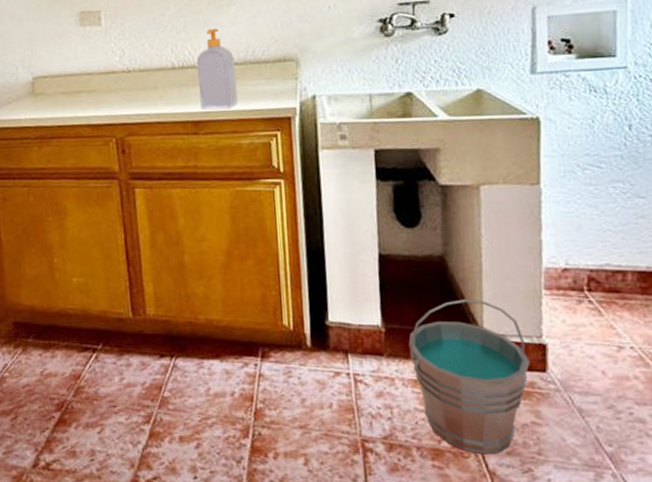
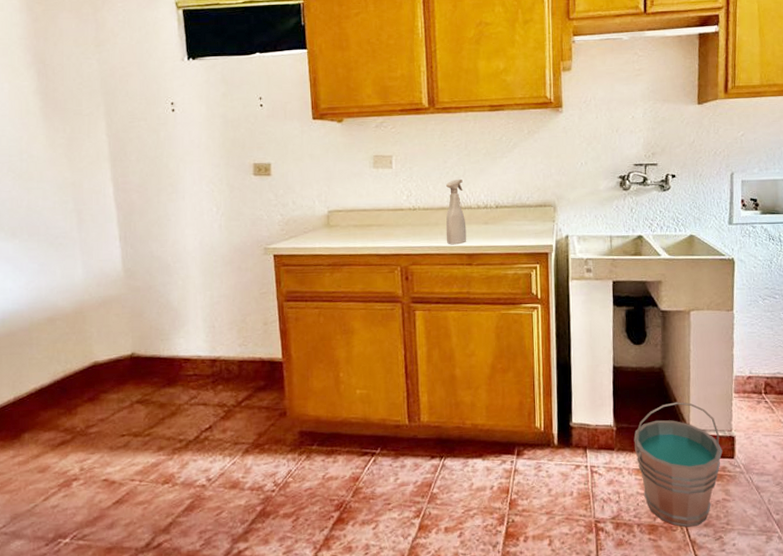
spray bottle: none [164,33,191,112] -> present [445,179,467,245]
soap bottle: present [196,28,238,111] -> none [472,176,506,246]

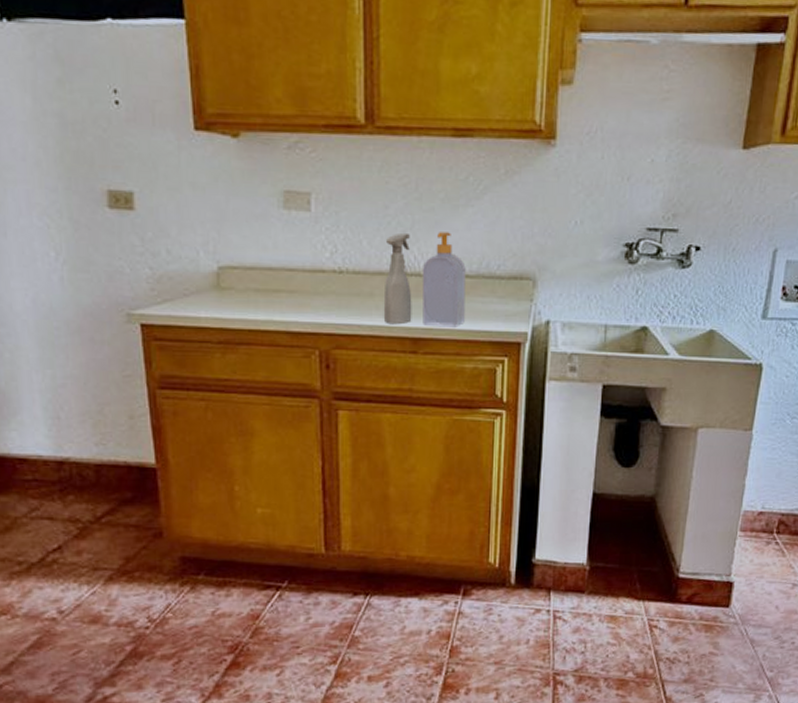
soap bottle: none [472,176,506,246] -> present [422,232,466,329]
bucket: present [634,402,723,528] -> none [609,539,717,683]

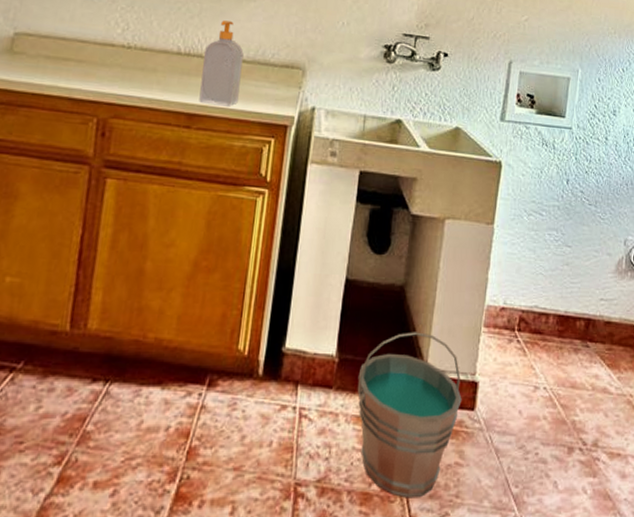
spray bottle: present [383,232,412,325] -> none [162,18,197,101]
bucket: none [609,539,717,683] -> present [357,332,462,499]

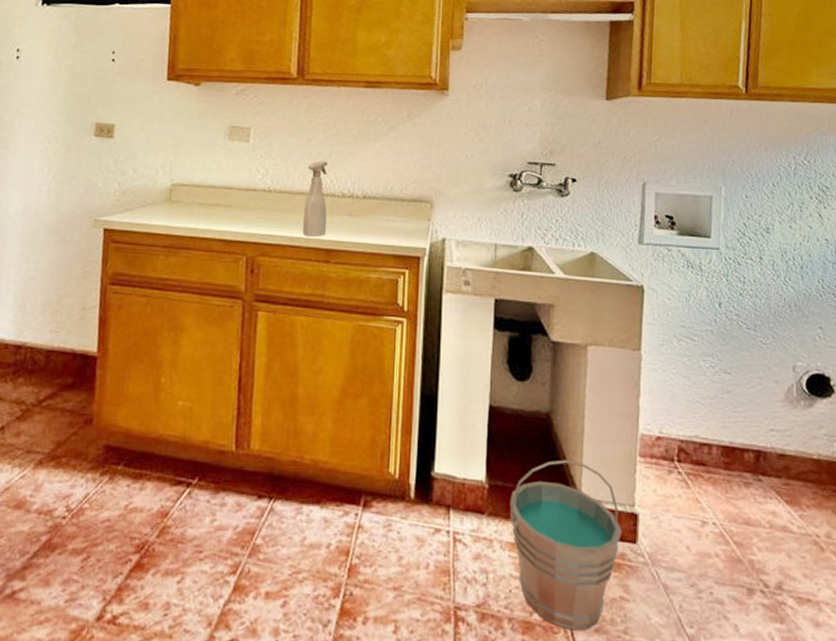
spray bottle: none [162,18,197,101] -> present [302,160,328,237]
soap bottle: present [199,20,244,108] -> none [335,161,373,243]

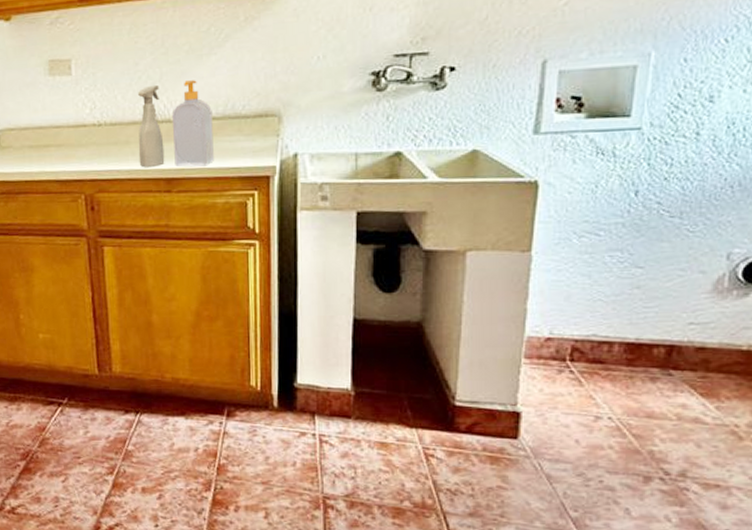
soap bottle: none [335,161,373,243] -> present [171,80,214,168]
bucket: present [509,459,622,631] -> none [378,365,501,515]

